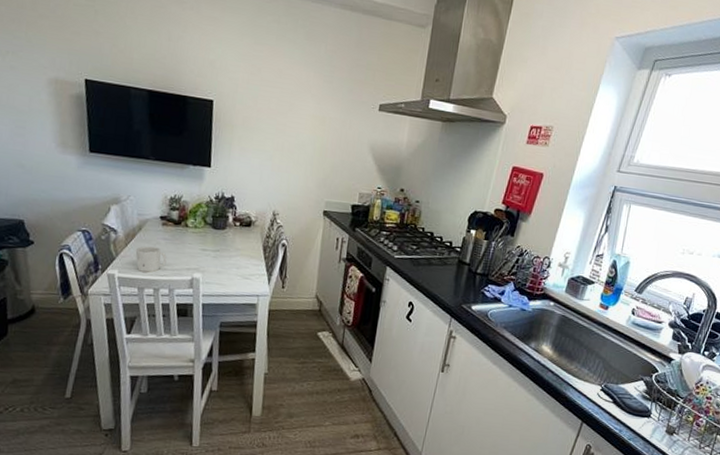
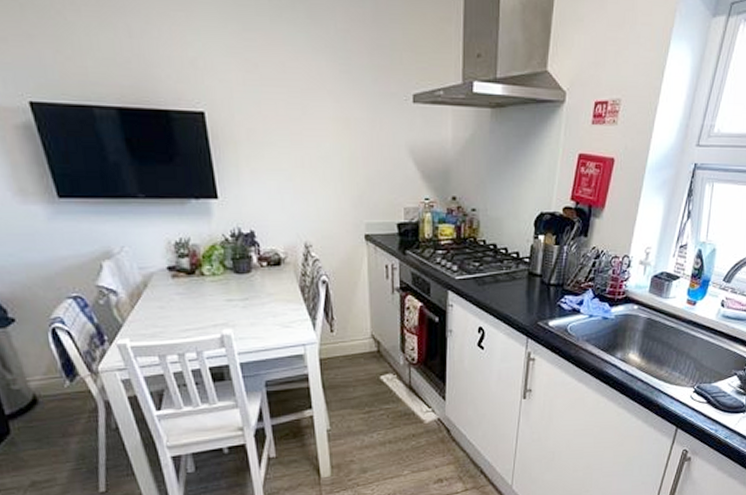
mug: present [135,246,167,273] -> none [145,305,187,336]

